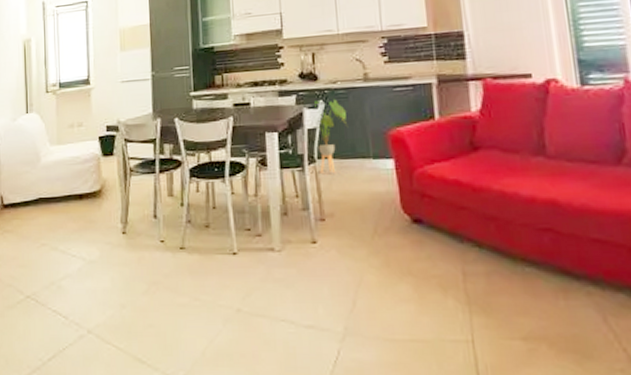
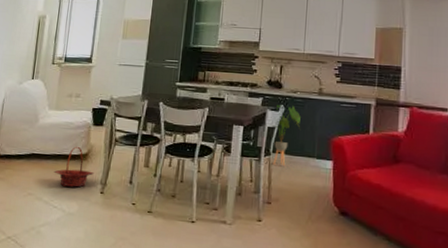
basket: none [66,182,112,231] -> present [54,146,94,187]

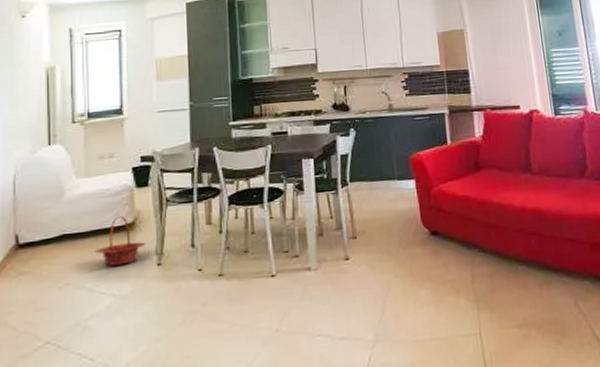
house plant: present [273,105,301,166] -> none [346,127,375,195]

